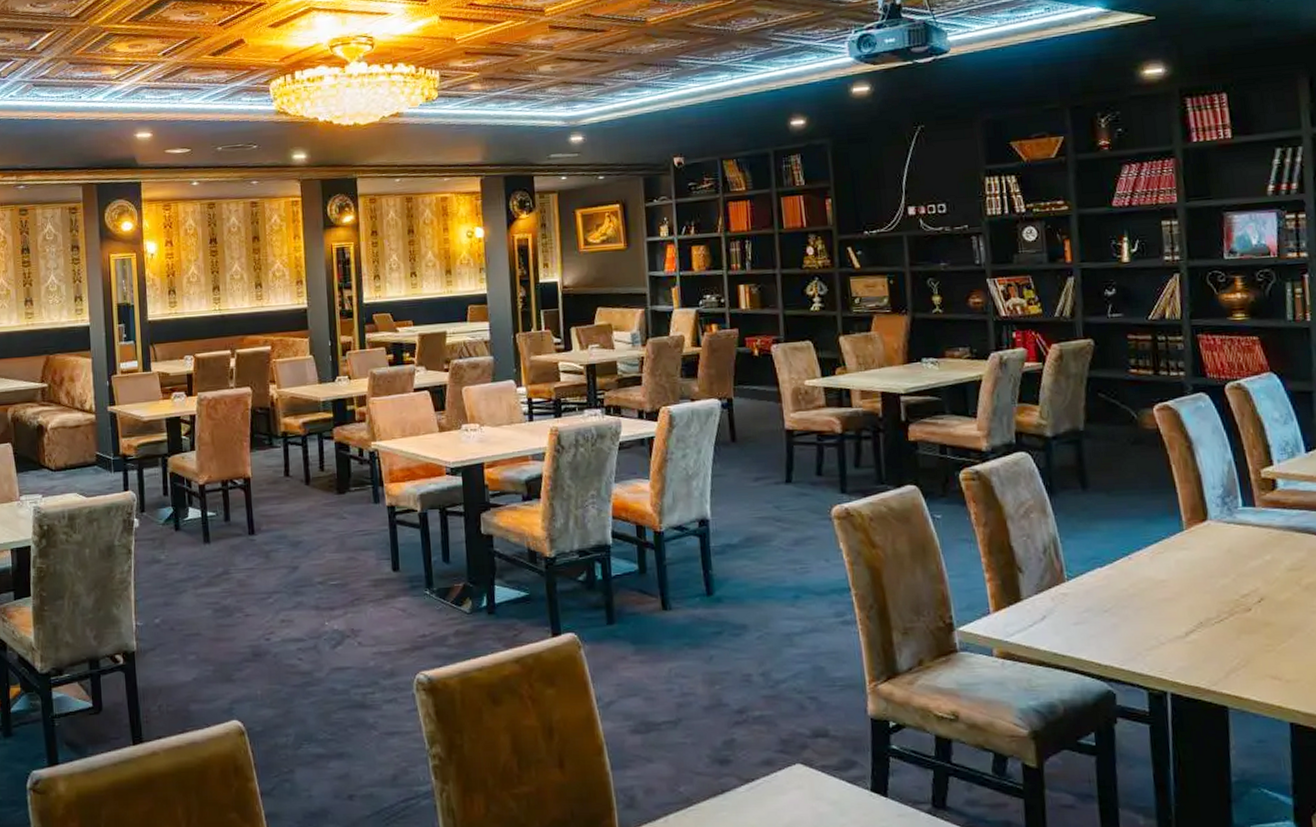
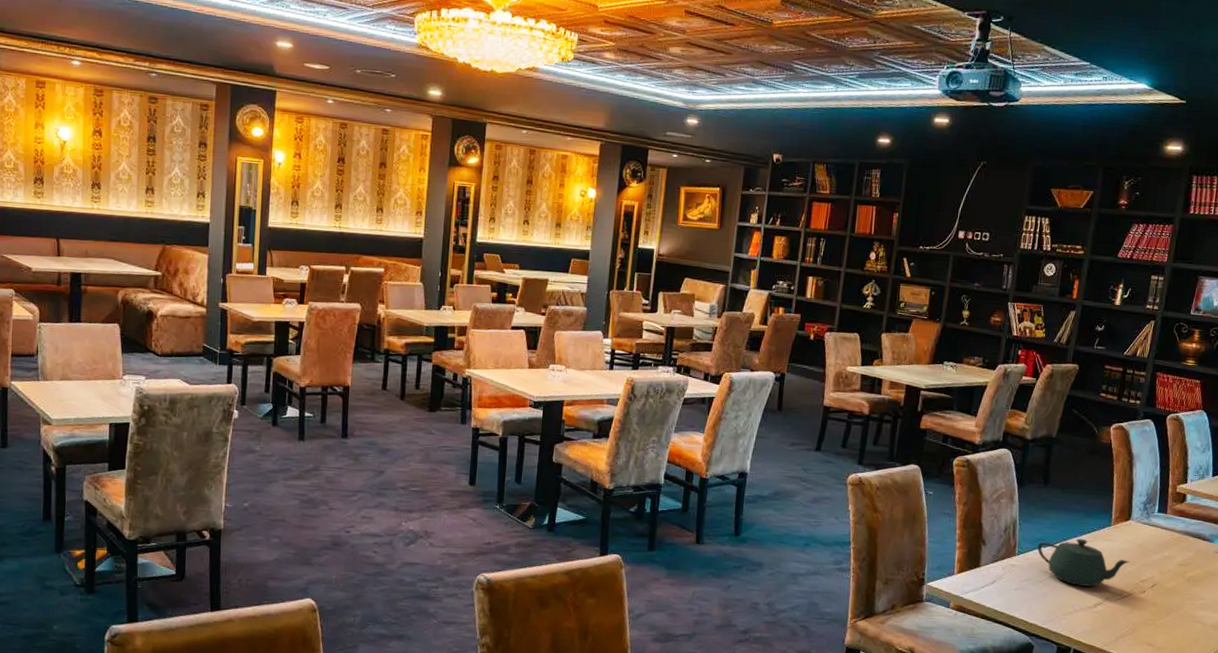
teapot: none [1090,550,1221,611] -> present [1037,538,1130,587]

